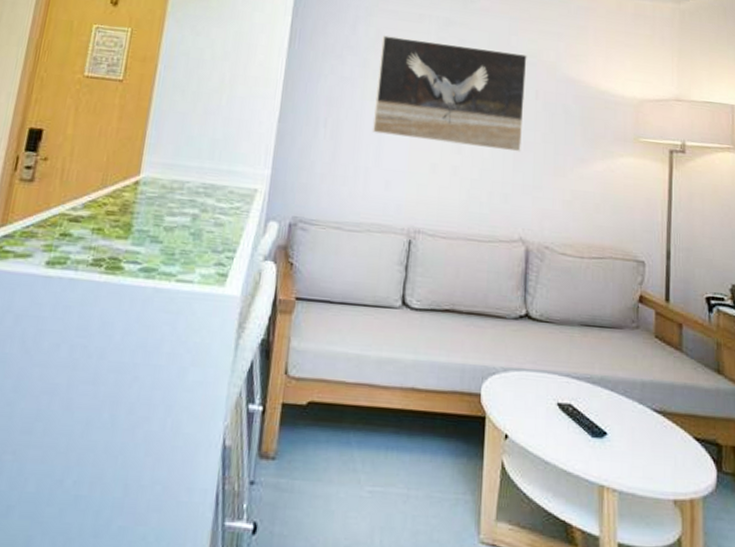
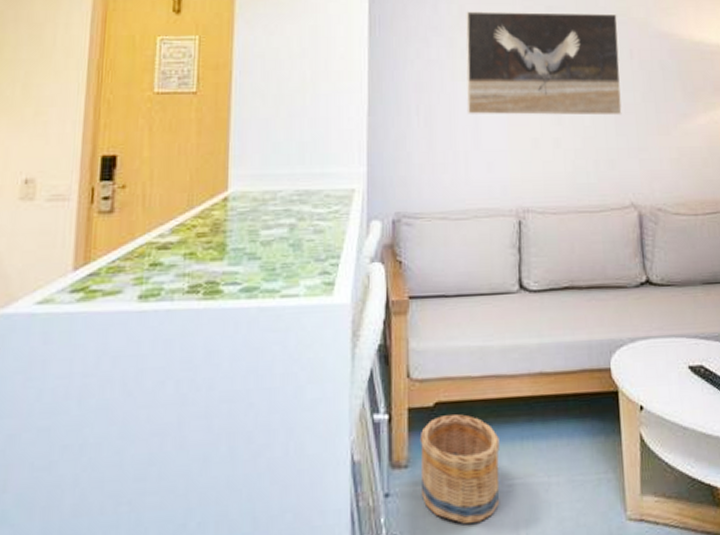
basket: none [284,415,365,522] -> present [419,414,500,524]

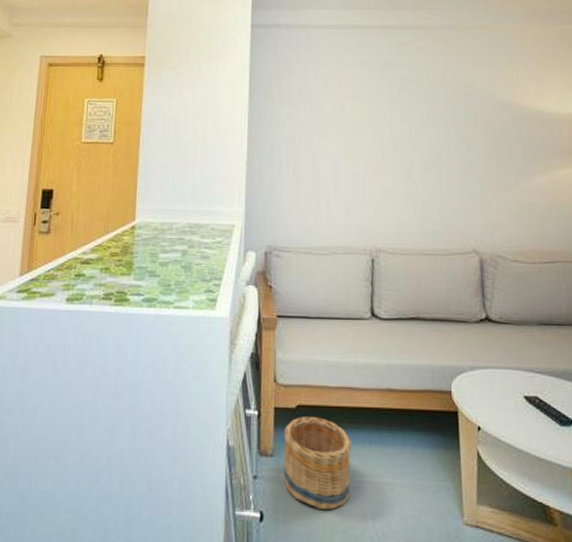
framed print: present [466,11,622,116] -> none [329,82,466,173]

